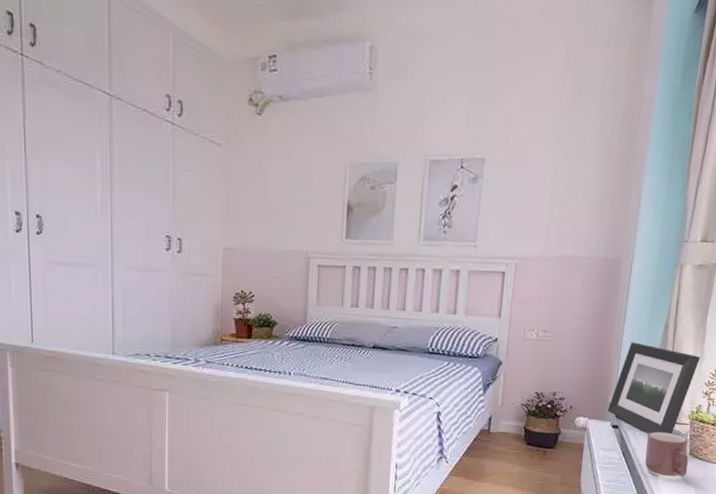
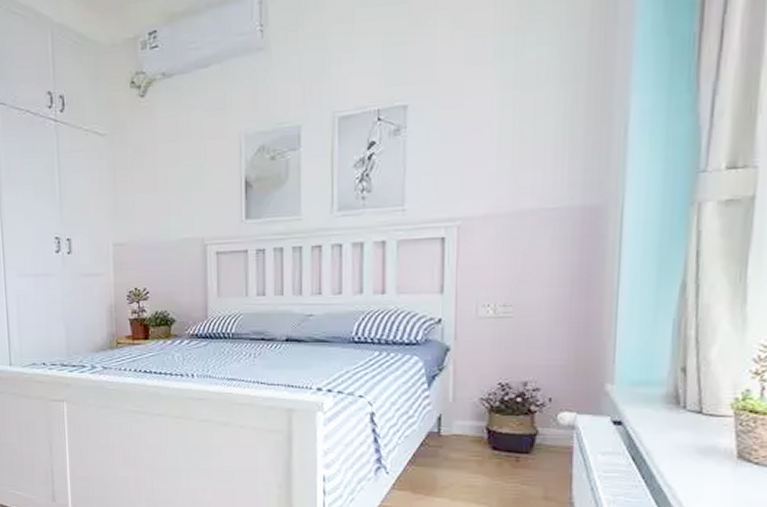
picture frame: present [607,342,700,434] -> none [604,310,741,430]
mug: present [644,432,689,478] -> none [666,428,737,490]

